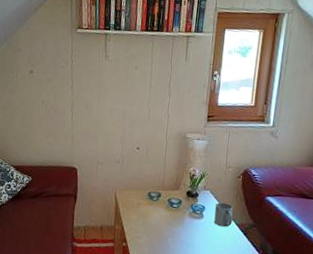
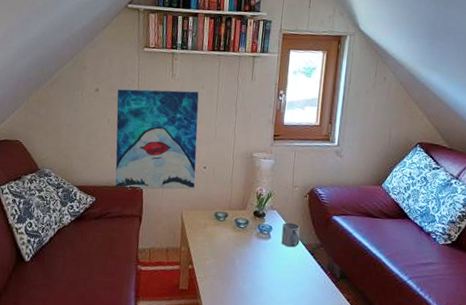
wall art: none [50,70,132,170] -> present [115,89,199,190]

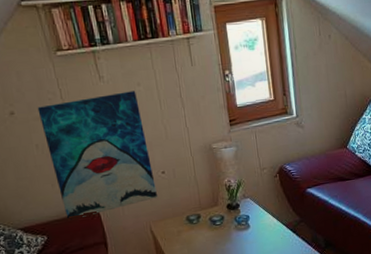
mug: present [281,222,300,248] -> none [259,205,280,232]

